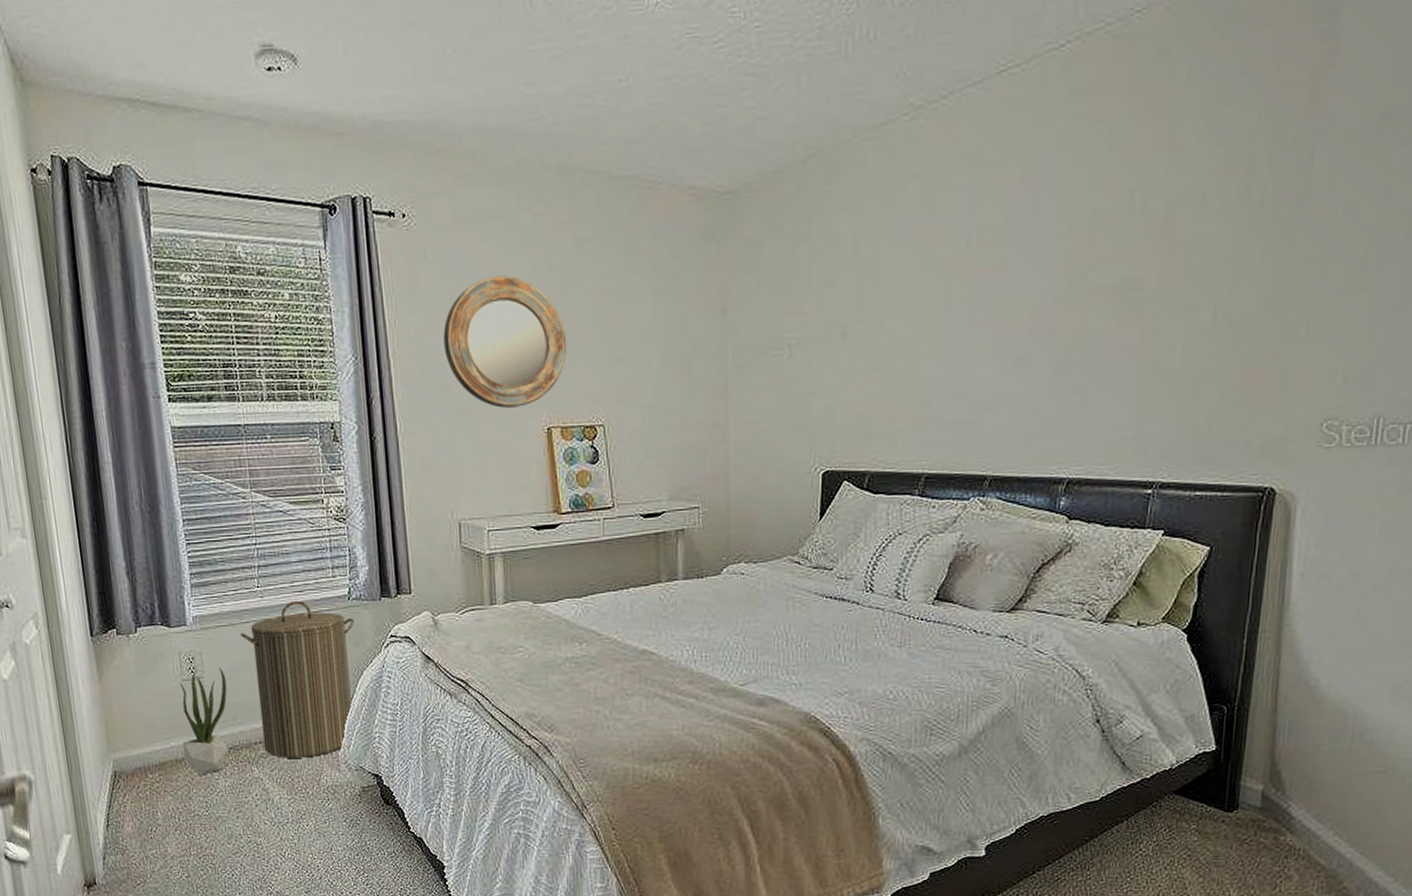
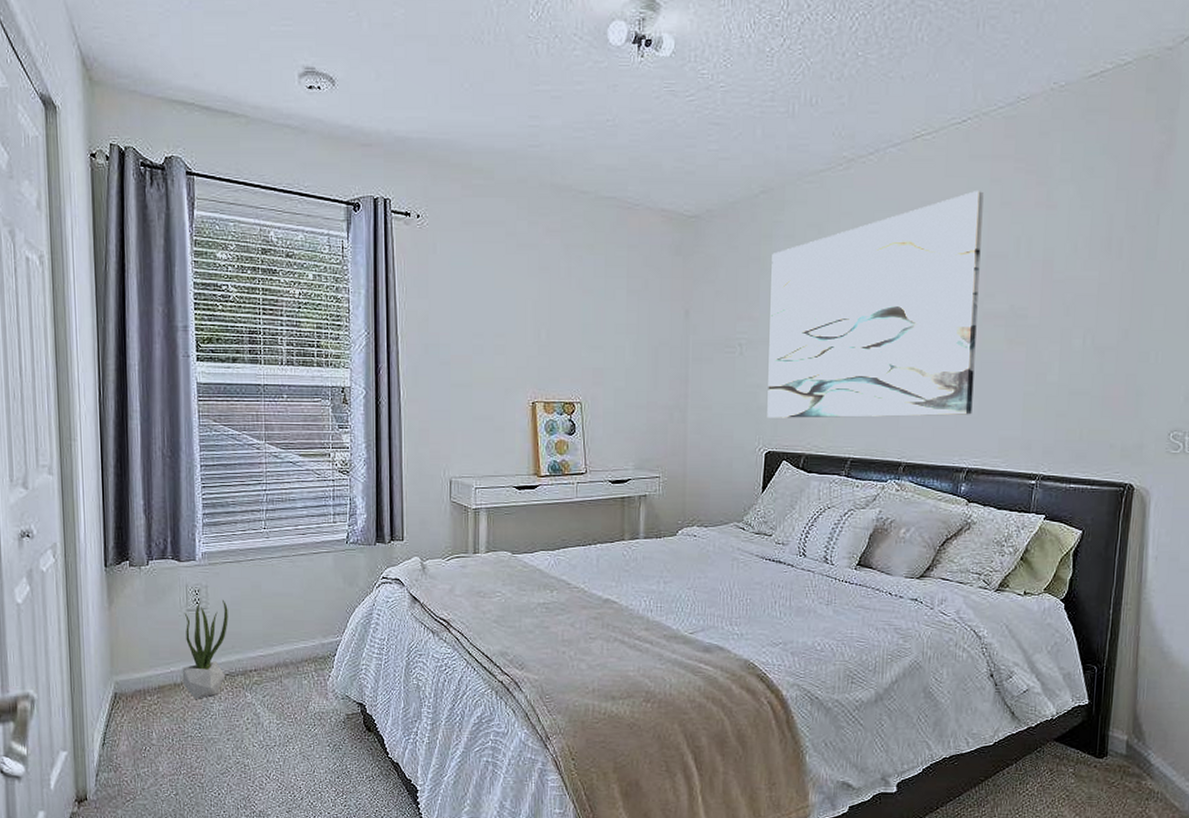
laundry hamper: present [241,601,355,758] -> none [245,543,351,686]
home mirror: present [443,275,567,408] -> none [446,271,553,383]
wall art: none [823,134,1087,431] -> present [767,191,984,418]

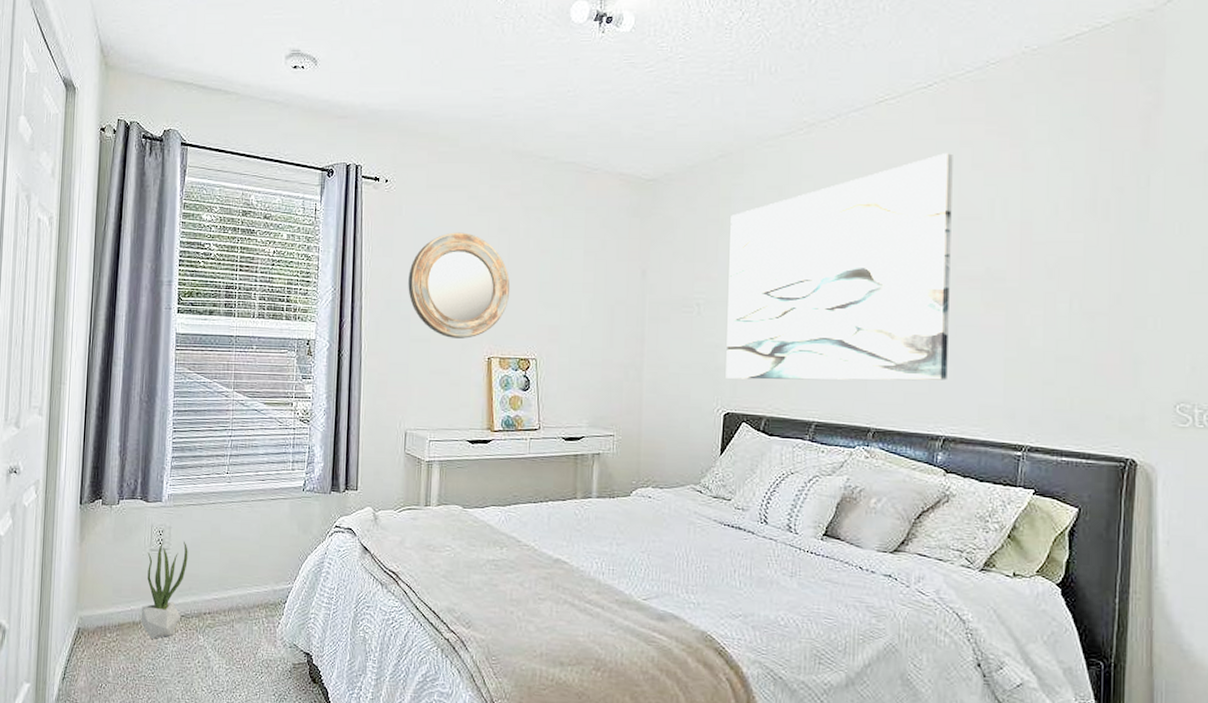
home mirror: none [446,271,553,383] -> present [408,232,510,339]

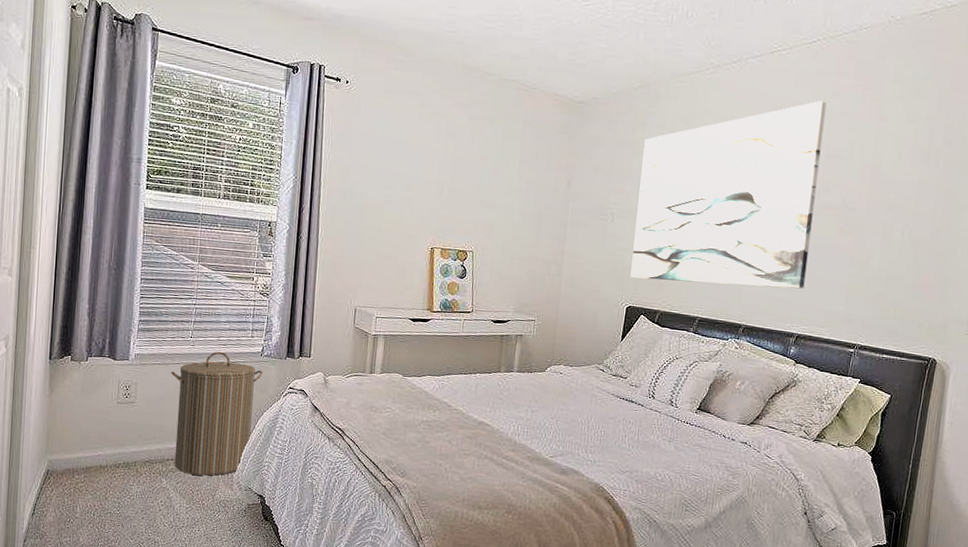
potted plant: present [140,541,188,639] -> none [107,396,153,481]
laundry hamper: none [207,488,306,631] -> present [171,352,263,476]
home mirror: present [408,232,510,339] -> none [363,134,454,230]

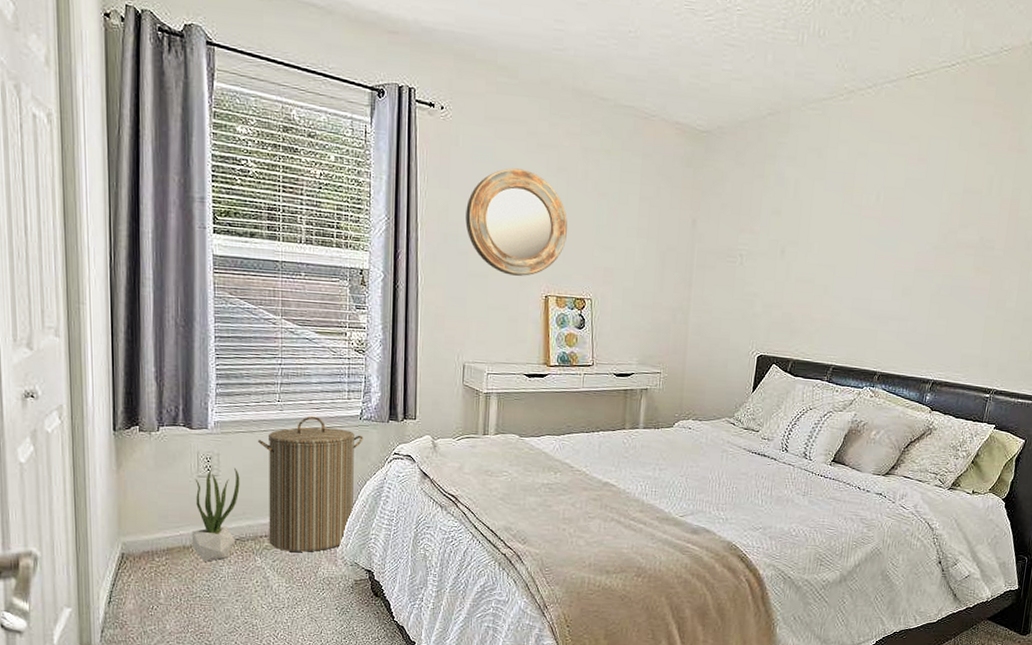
potted plant: none [107,396,153,481] -> present [191,467,240,562]
home mirror: none [363,134,454,230] -> present [465,168,568,276]
wall art: present [630,101,827,289] -> none [761,130,965,333]

